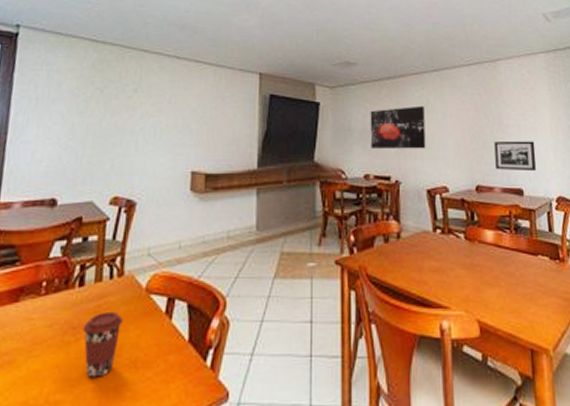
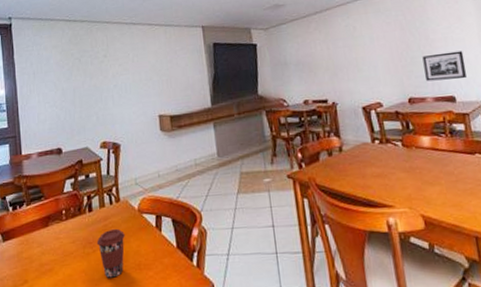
wall art: present [370,105,426,149] -> none [302,33,357,77]

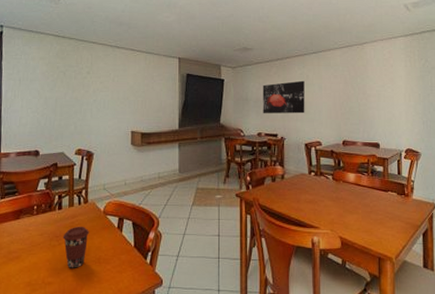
wall art: none [302,33,357,77] -> present [262,80,305,114]
picture frame: present [422,50,467,82] -> none [358,106,391,130]

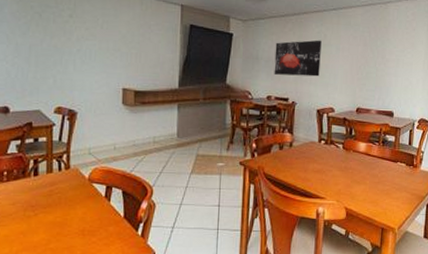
coffee cup: present [63,226,89,268] -> none [39,194,71,241]

